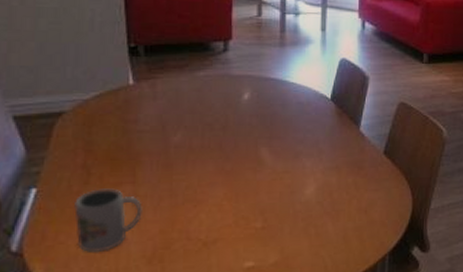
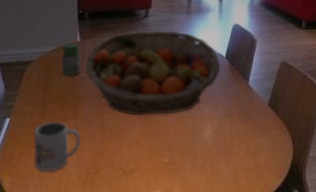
jar: none [107,86,137,129] -> present [61,43,81,75]
fruit basket: none [143,68,325,175] -> present [85,30,221,116]

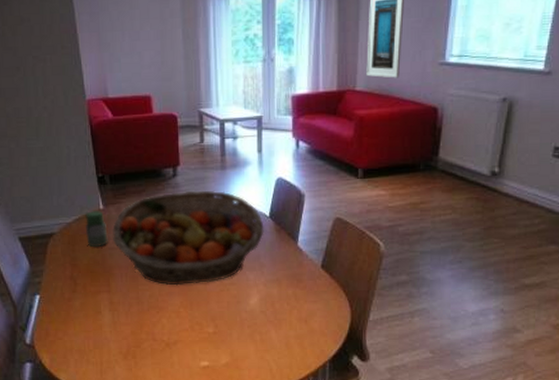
mug: present [33,121,81,173] -> none [67,296,117,348]

